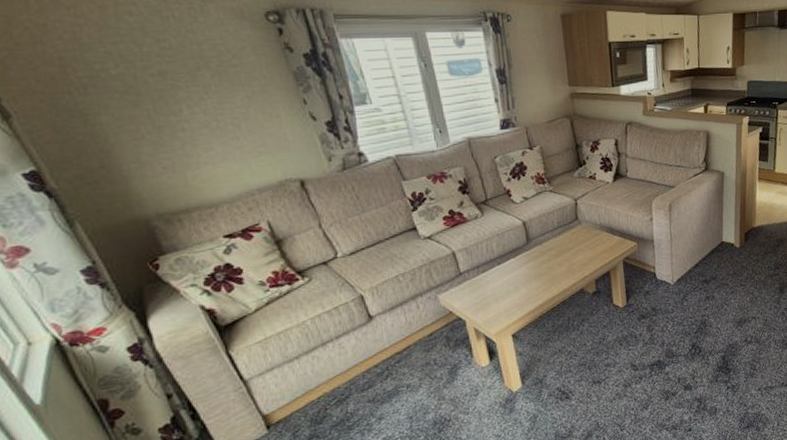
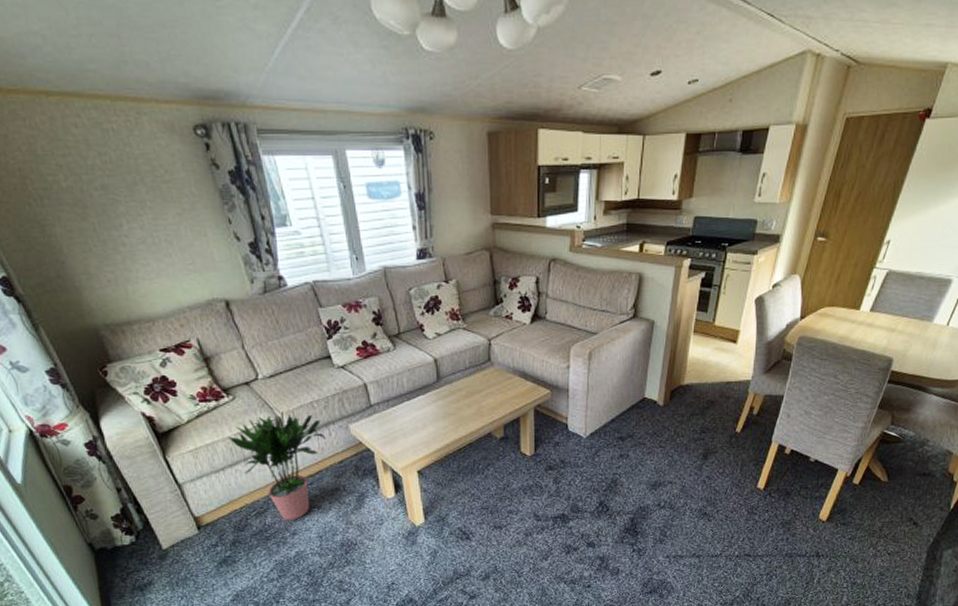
potted plant: none [304,288,414,405] -> present [228,411,326,521]

